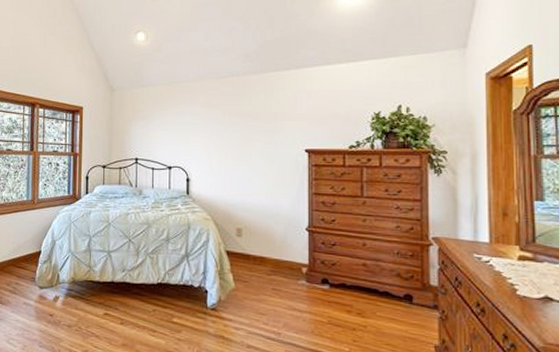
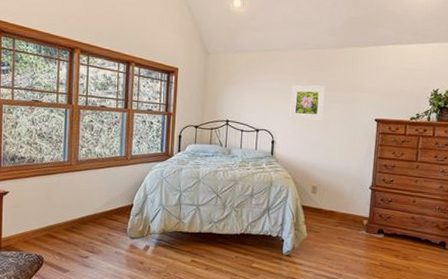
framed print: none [205,116,243,154] -> present [289,85,325,120]

